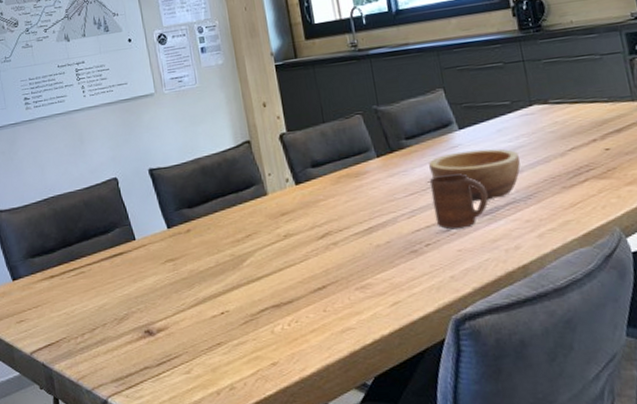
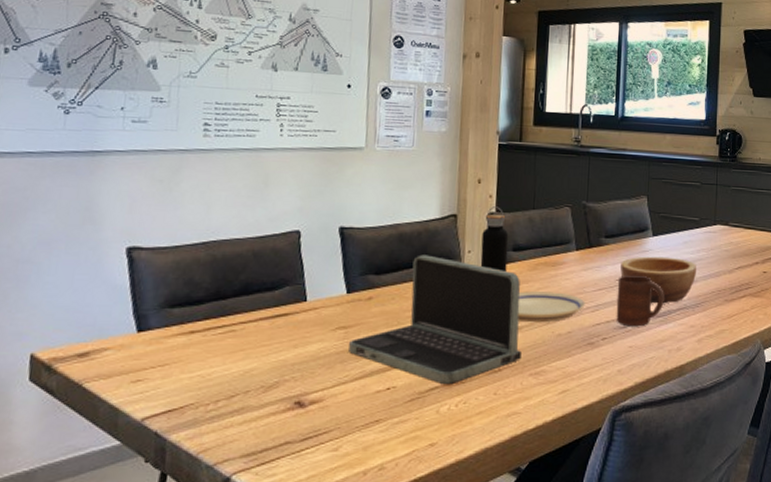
laptop: none [179,183,343,305] -> present [349,254,521,384]
water bottle: none [278,126,310,190] -> present [480,206,509,273]
plate: none [326,202,399,237] -> present [518,291,585,323]

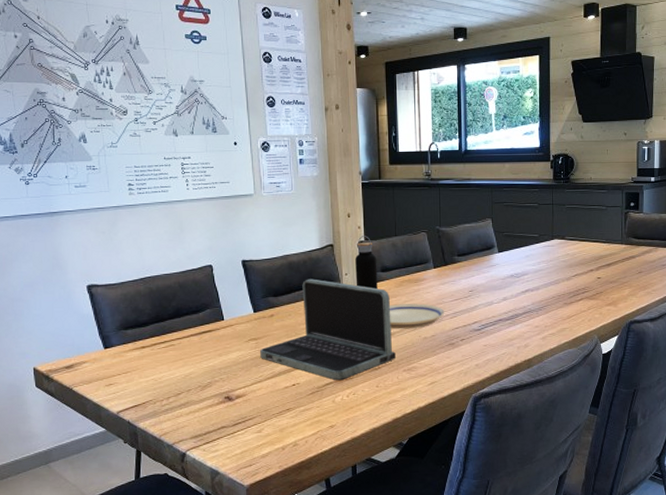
cup: present [616,274,664,326] -> none [471,286,511,328]
bowl: present [620,256,697,304] -> none [472,269,539,309]

